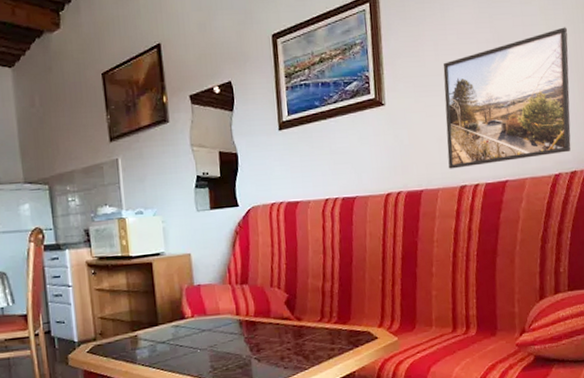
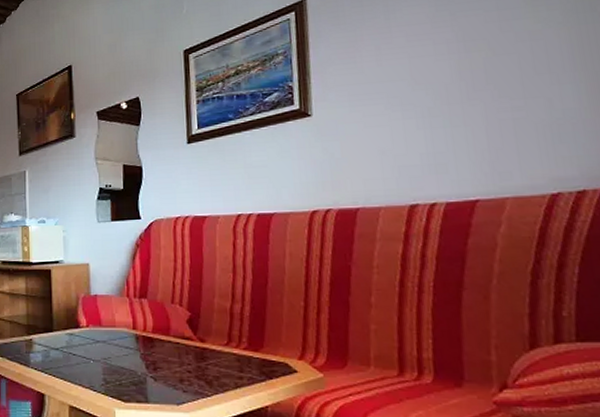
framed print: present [443,27,571,169] -> none [387,18,577,186]

